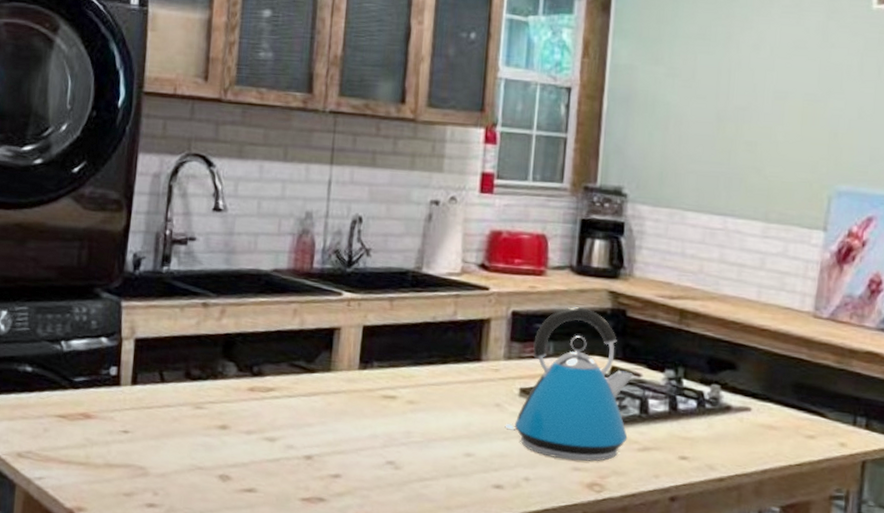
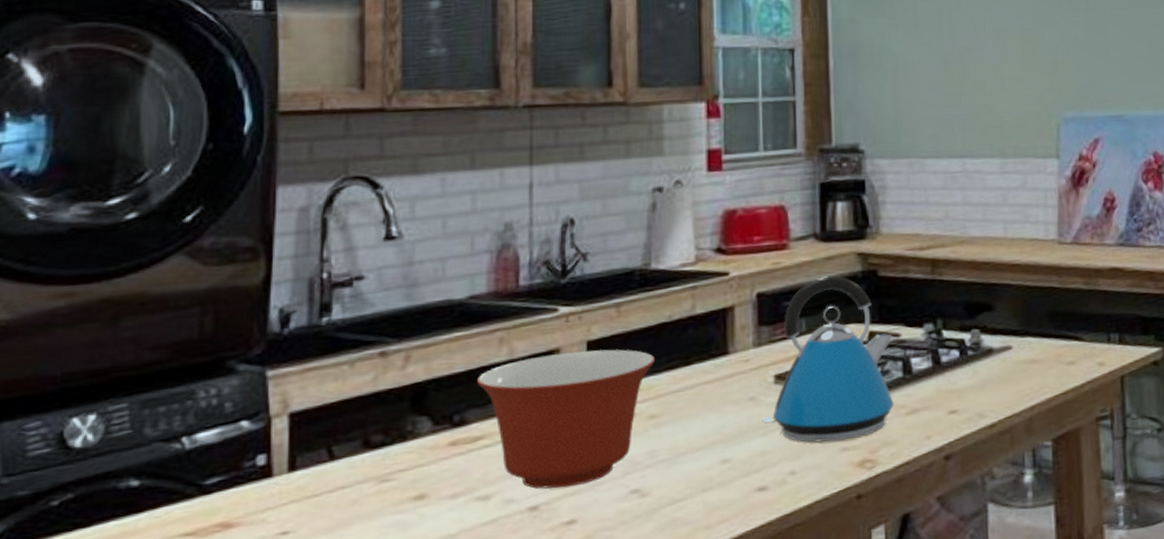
mixing bowl: none [273,331,419,447] -> present [476,349,656,489]

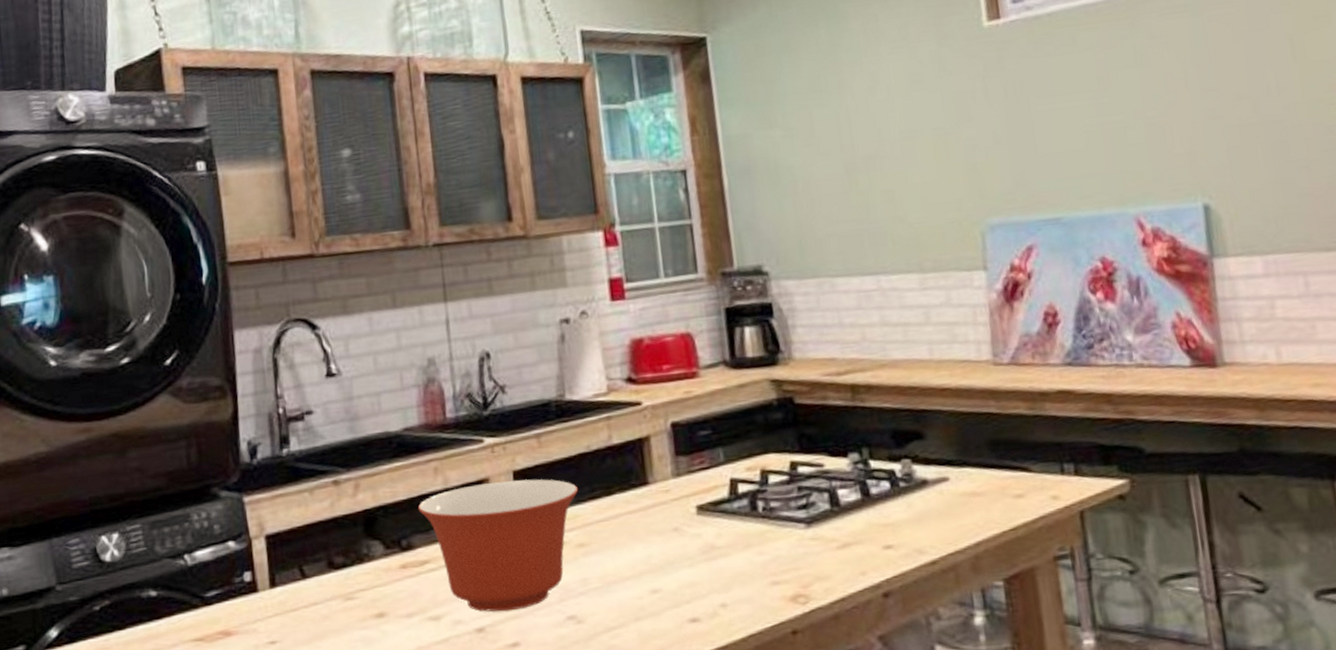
kettle: present [762,275,894,443] -> none [688,404,824,576]

